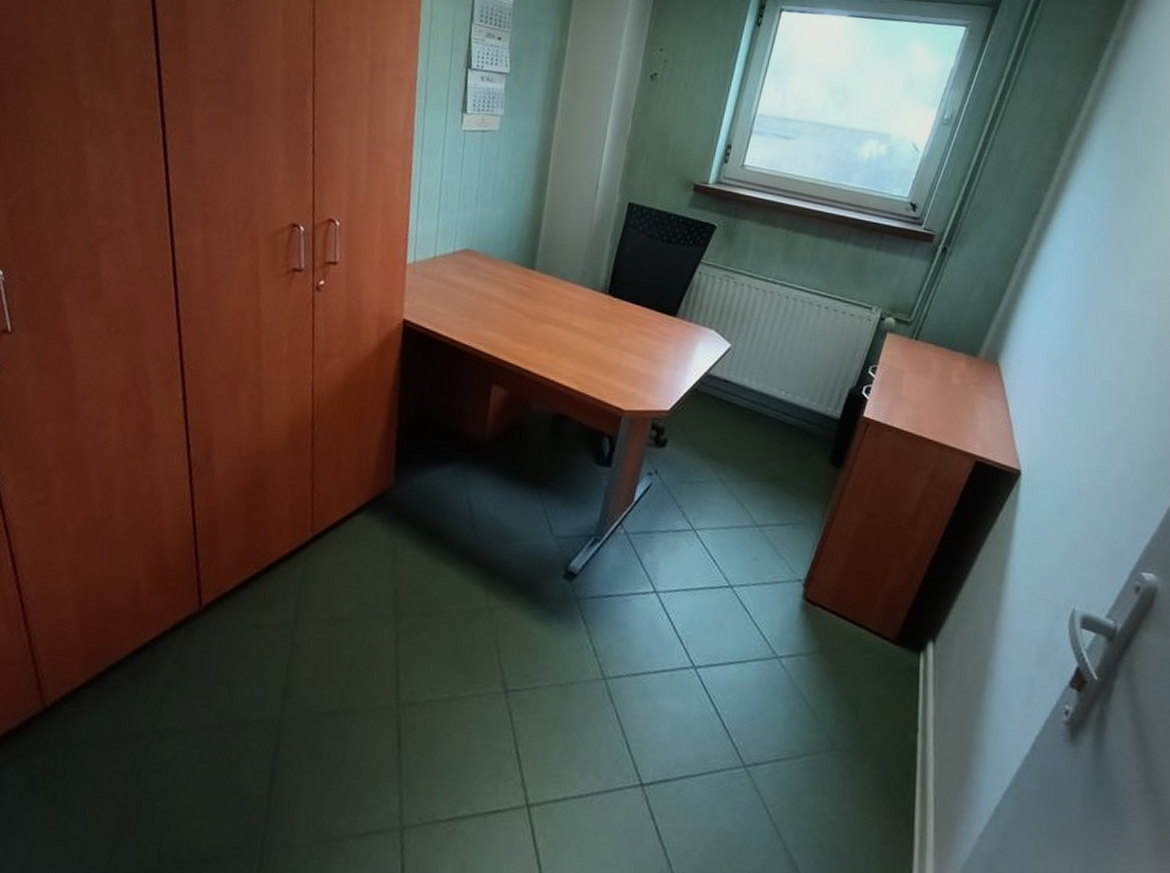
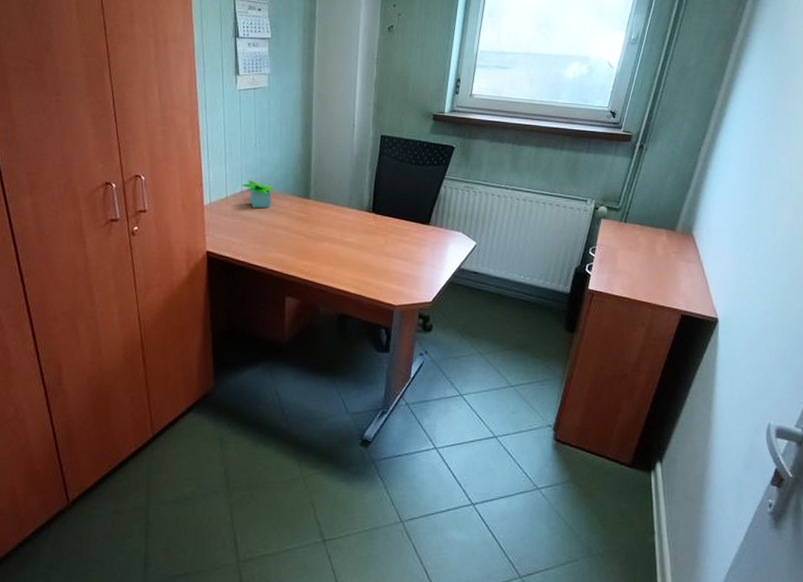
potted plant: none [454,239,494,275] -> present [241,180,275,209]

